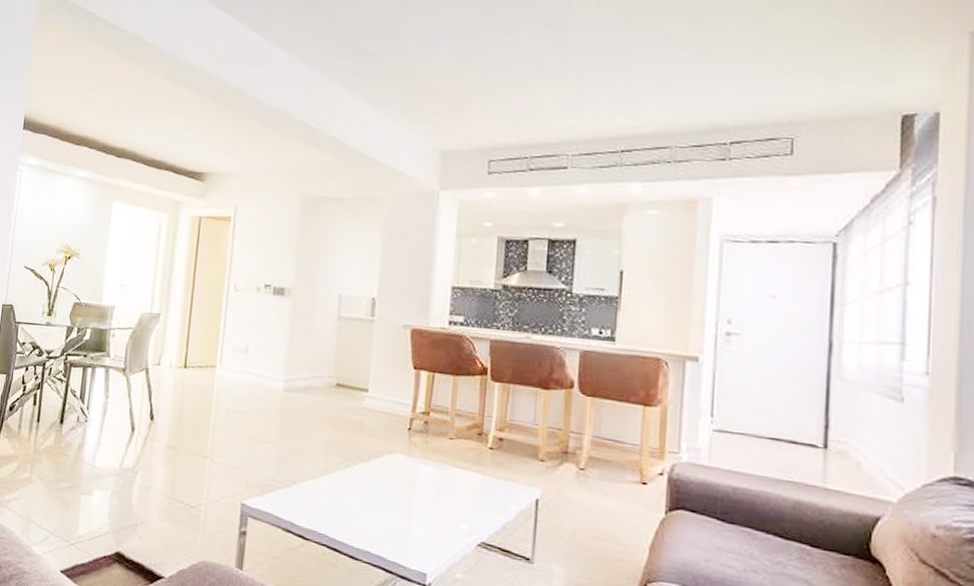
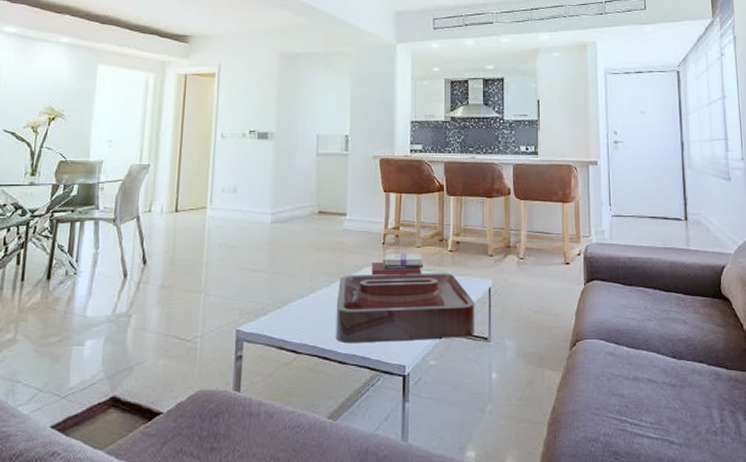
decorative tray: none [348,460,518,555] -> present [335,273,475,344]
books: none [393,441,456,471] -> present [371,253,423,276]

